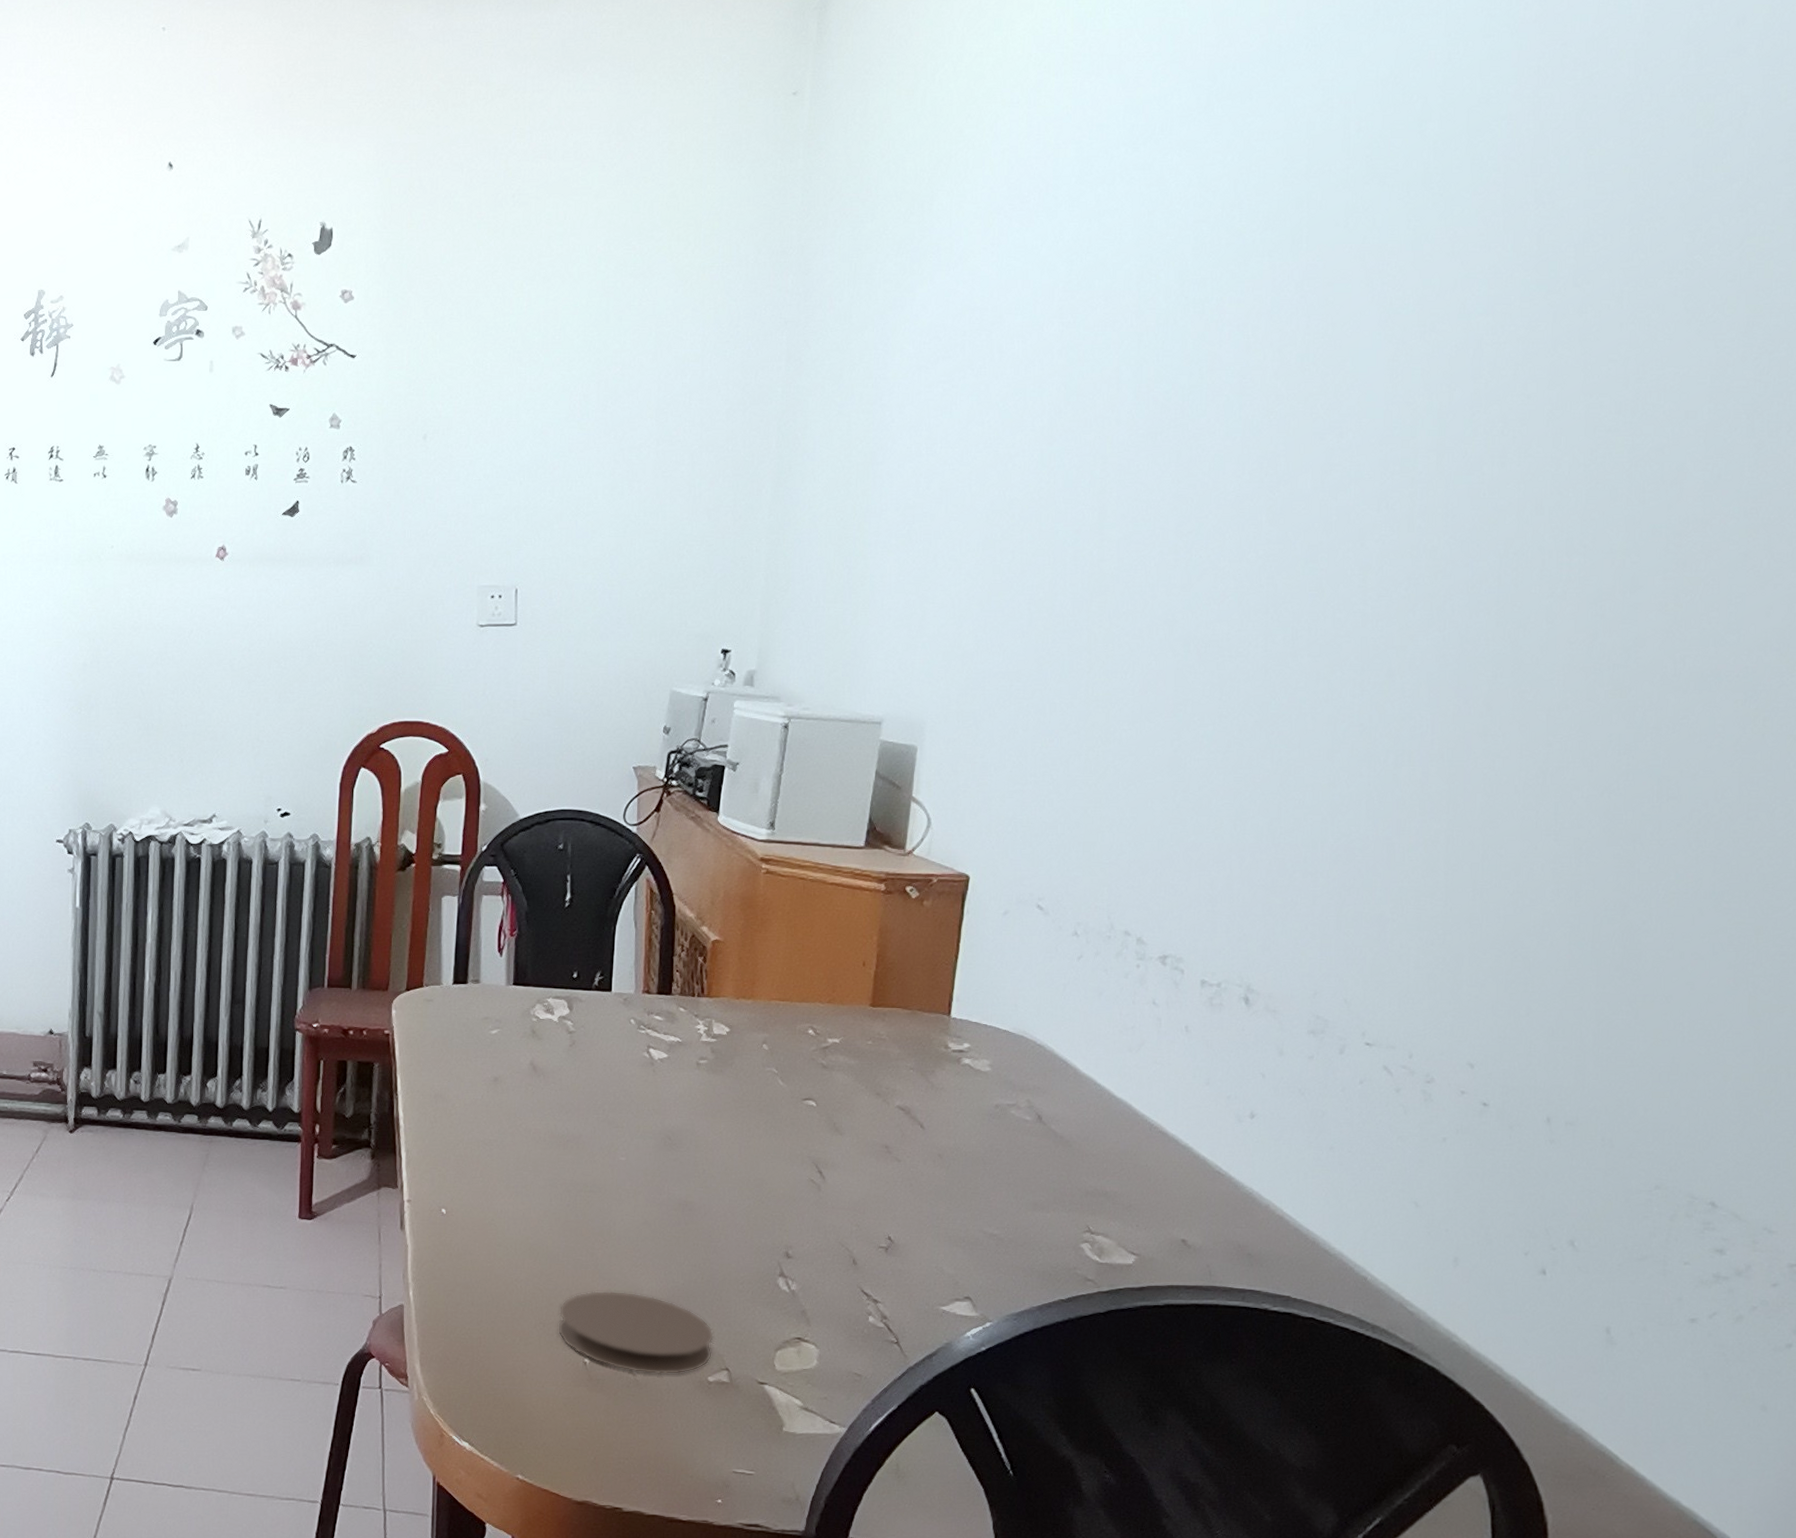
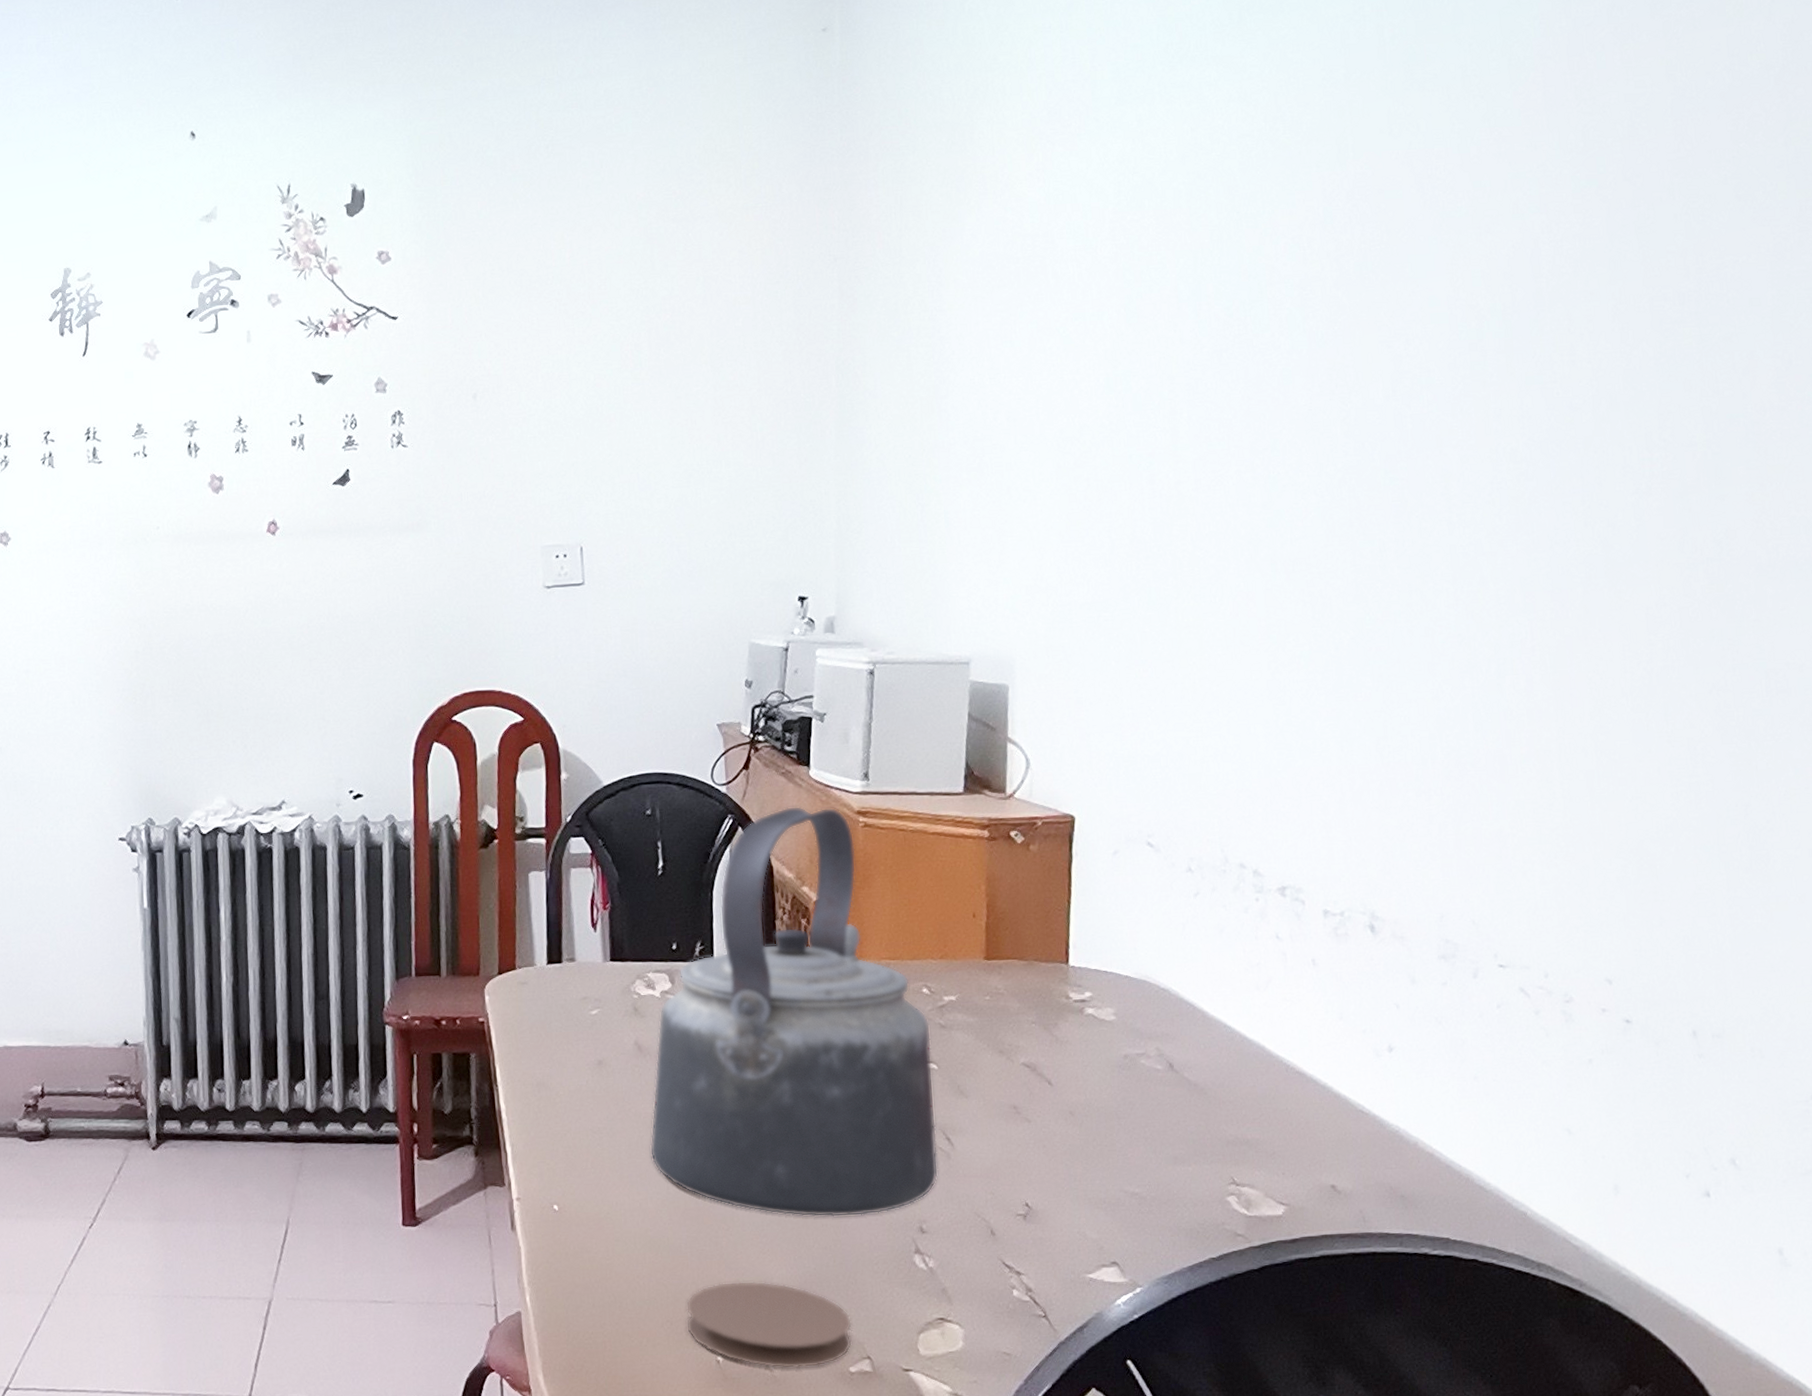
kettle: none [536,849,813,1239] -> present [649,806,939,1218]

